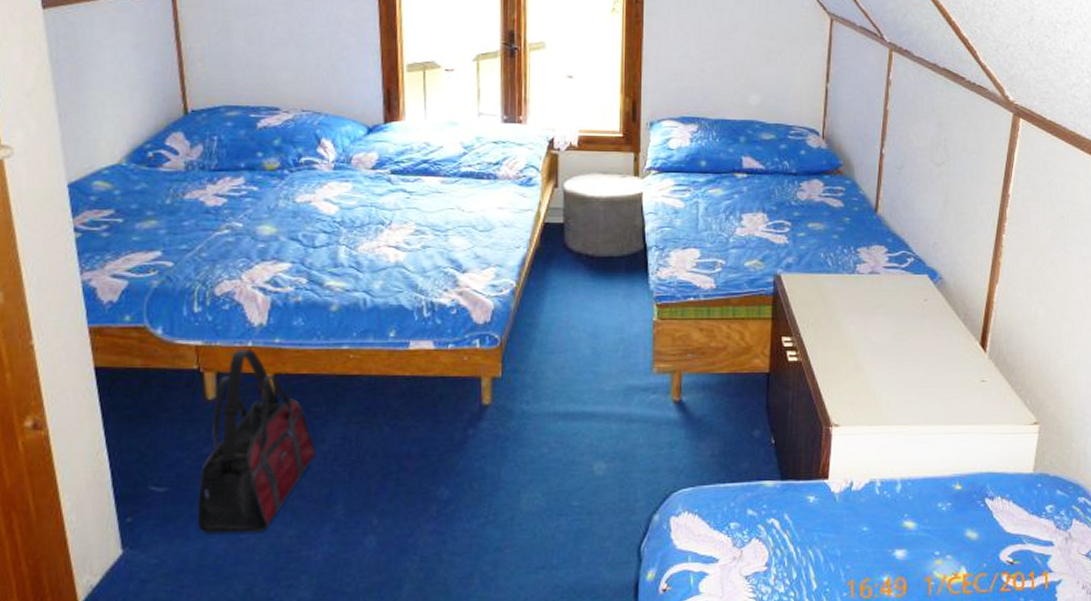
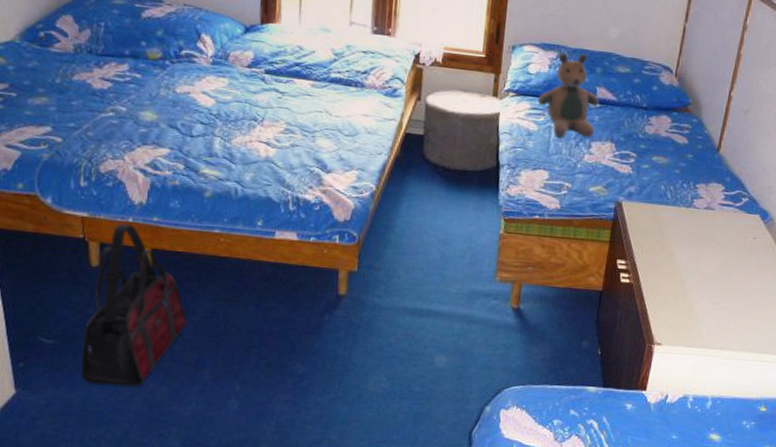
teddy bear: none [682,123,746,213] -> present [538,53,599,138]

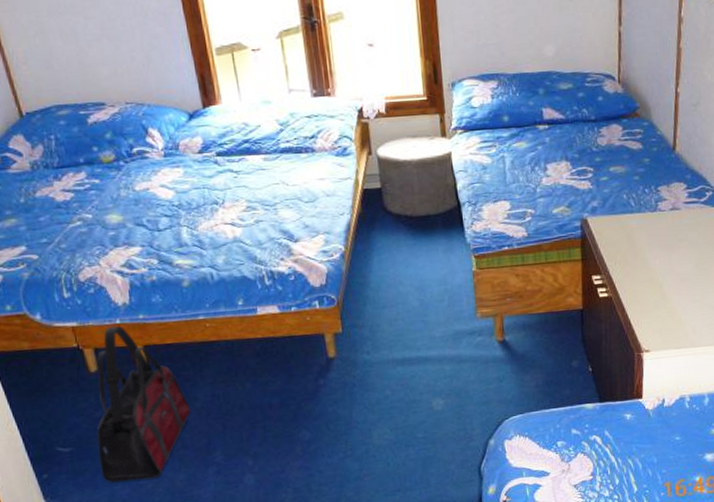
teddy bear: present [538,53,599,138] -> none [486,77,548,166]

